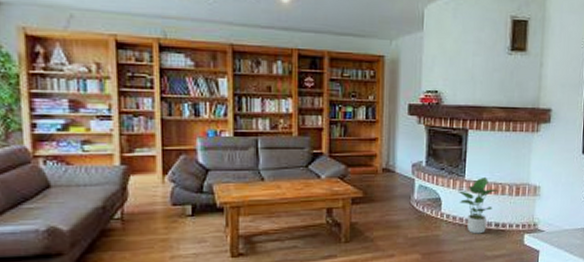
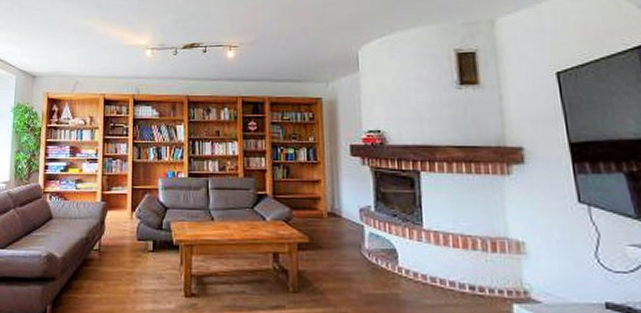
potted plant: present [458,176,499,234] -> none [416,226,468,298]

